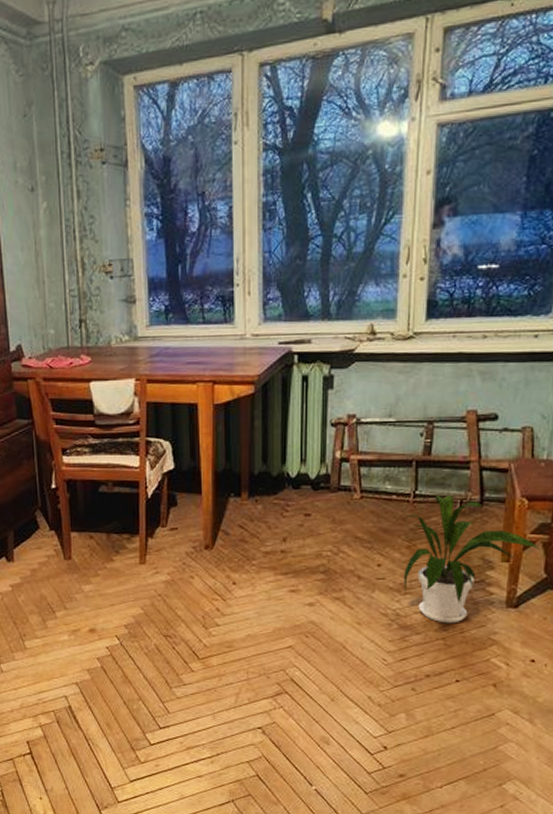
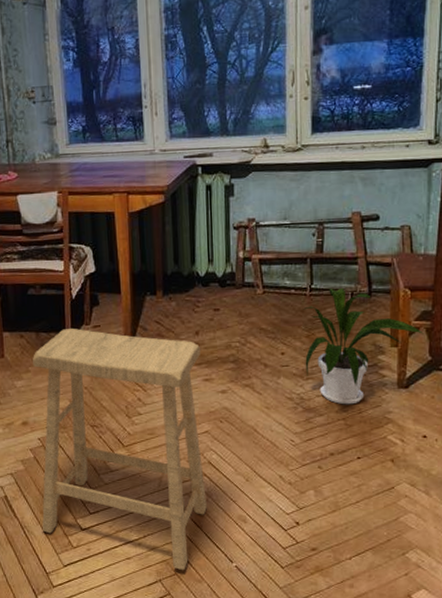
stool: none [102,531,287,792] -> present [33,328,207,571]

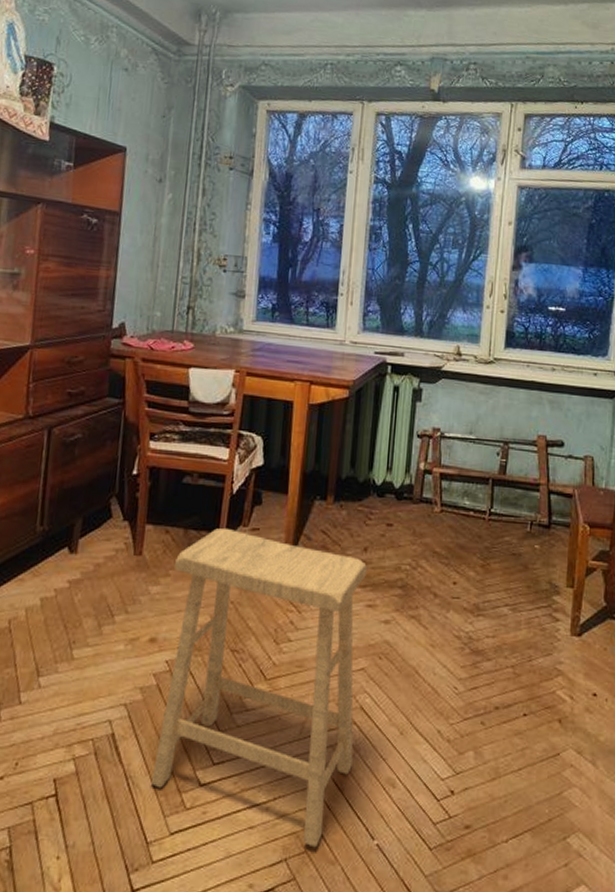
house plant: present [303,287,424,405] -> none [477,514,600,650]

